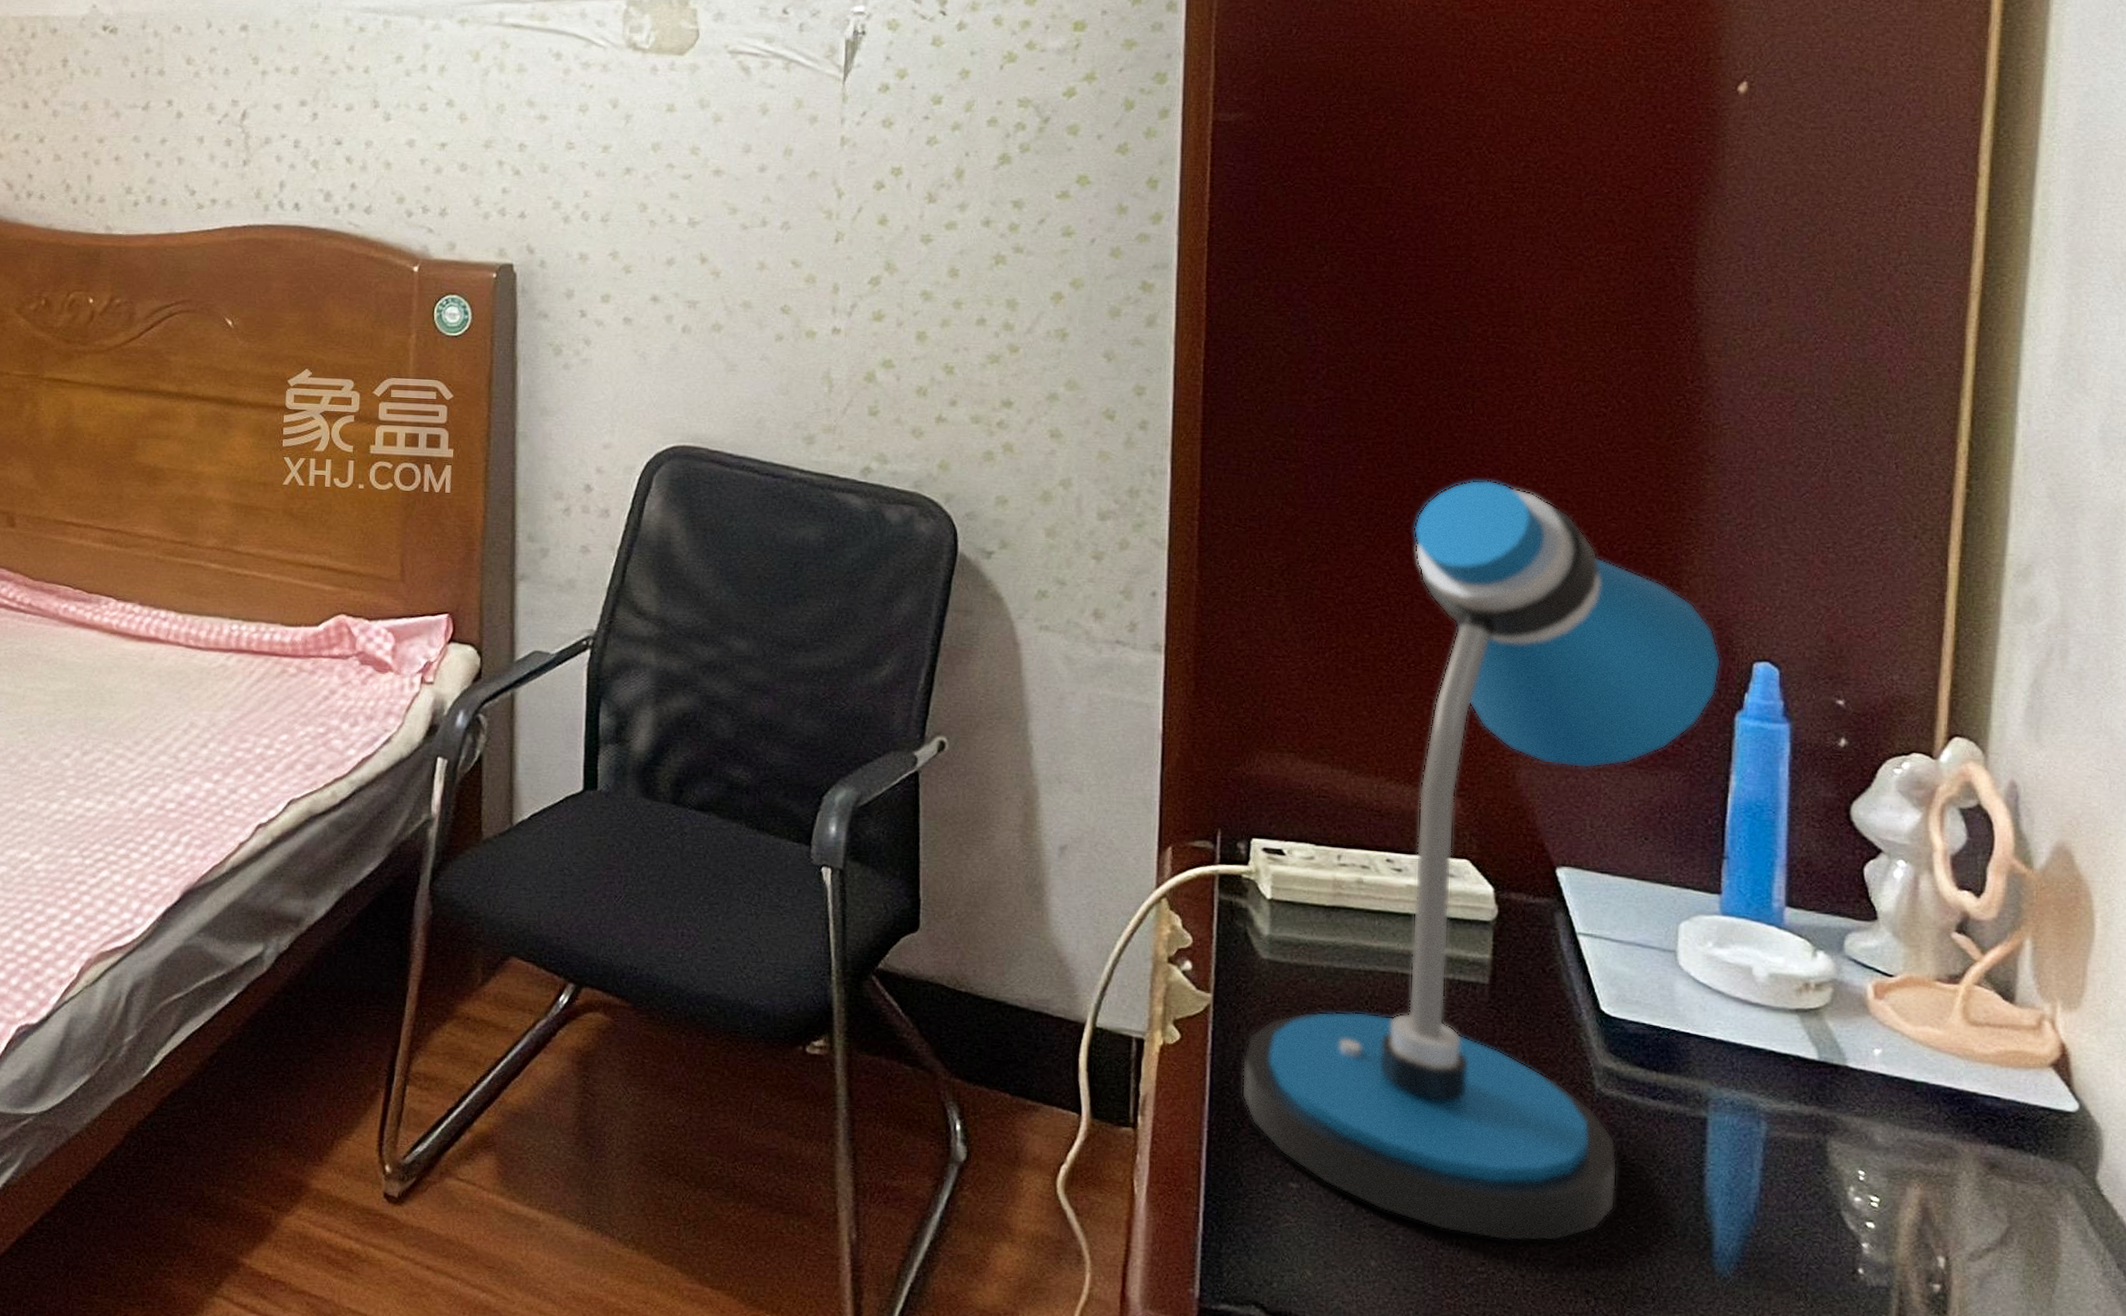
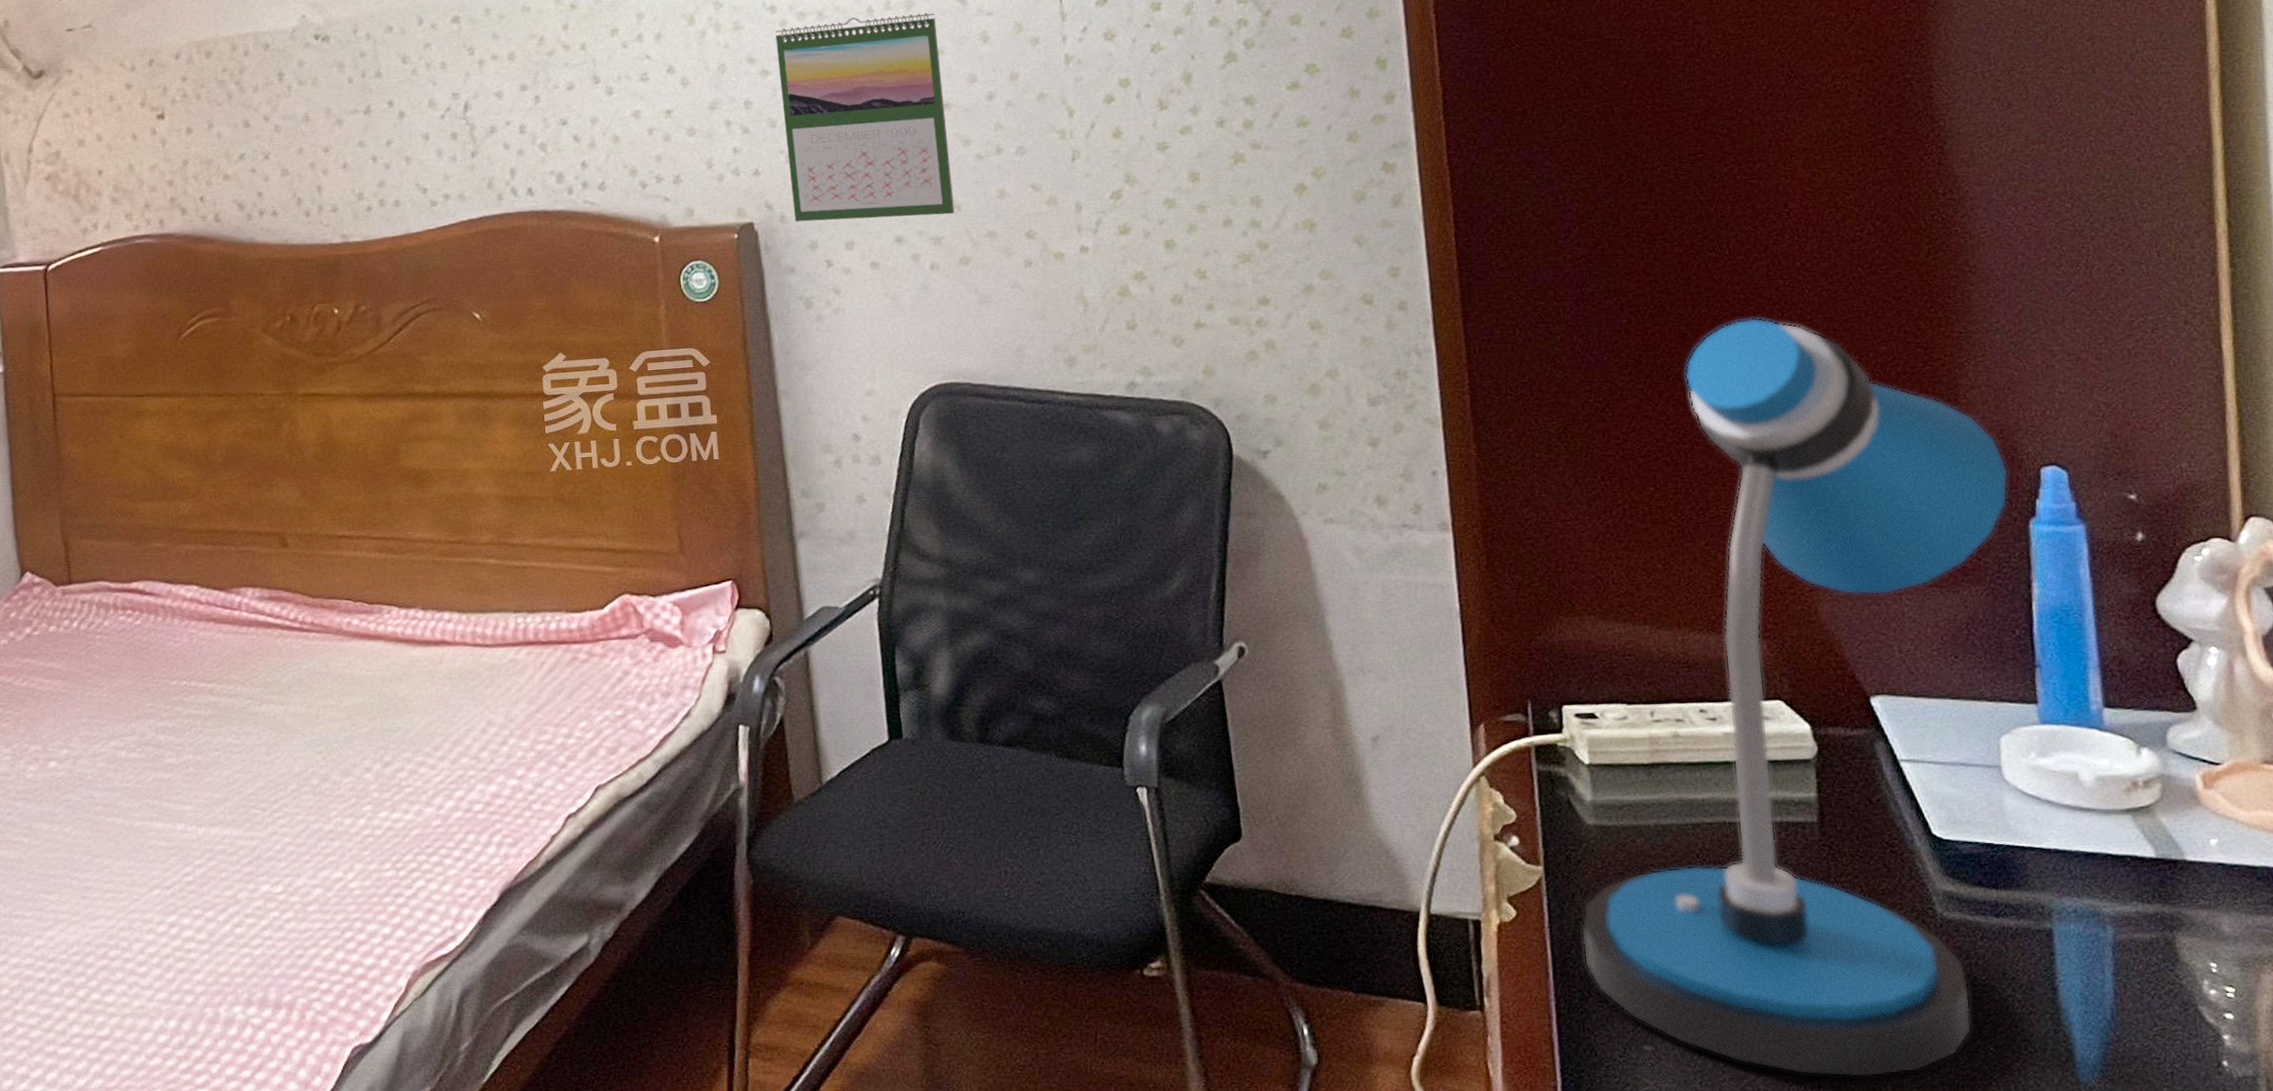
calendar: none [554,74,718,280] -> present [775,12,954,222]

